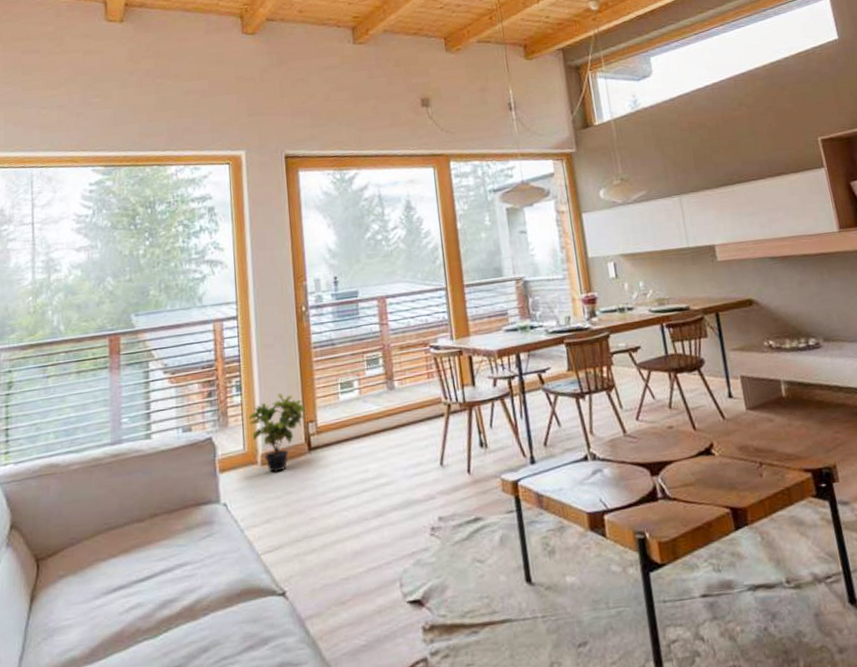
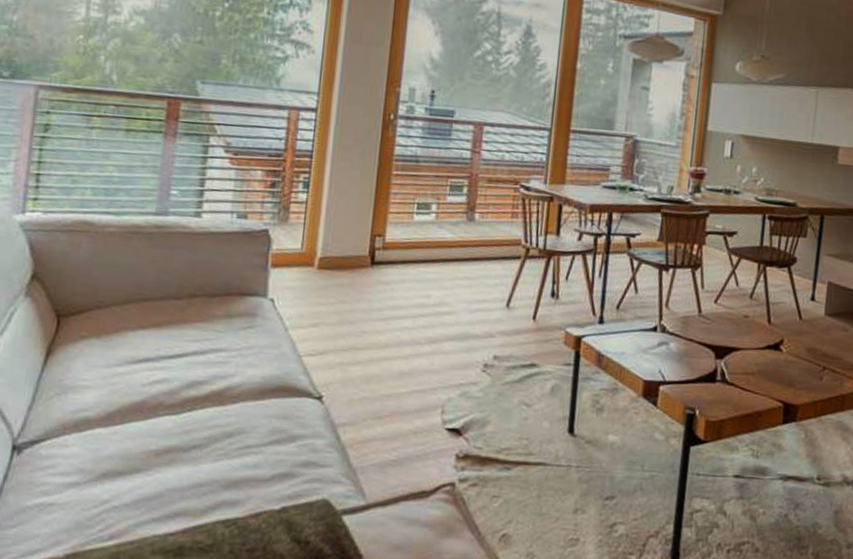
potted plant: present [248,393,306,472] -> none [311,199,376,279]

